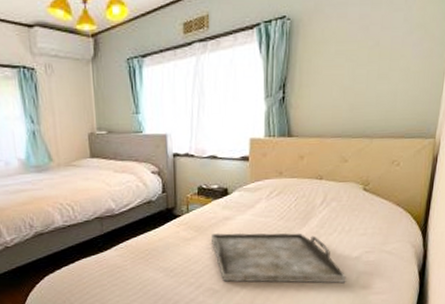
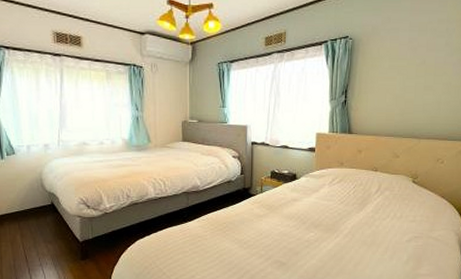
serving tray: present [210,232,346,284] -> none [280,212,398,264]

